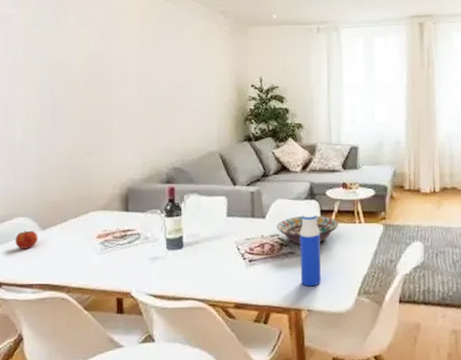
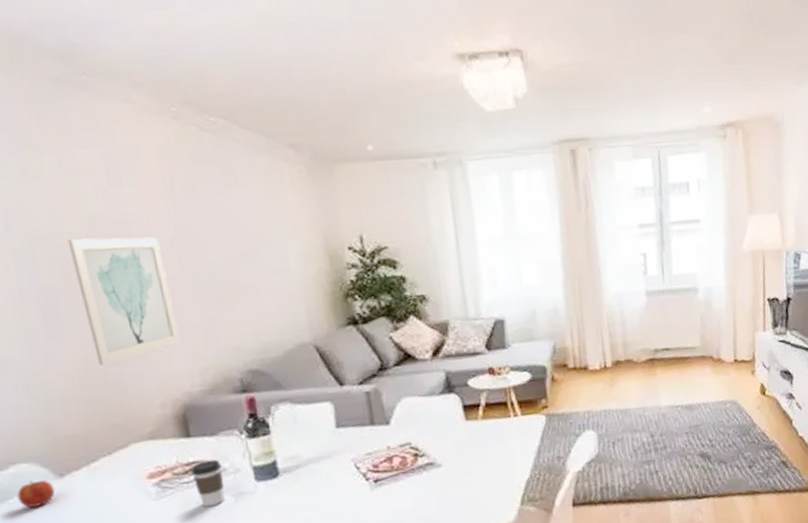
wall art: none [74,68,133,155] -> present [67,237,182,366]
coffee cup: none [125,230,146,265] -> present [191,459,225,507]
decorative bowl: present [277,215,339,244] -> none [406,412,489,452]
water bottle: present [300,213,321,287] -> none [438,410,473,503]

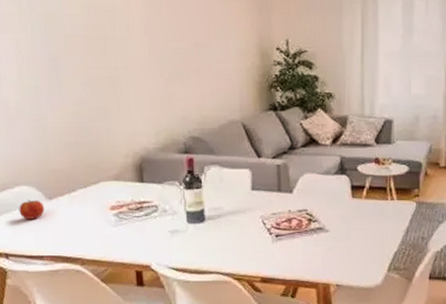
wall art: present [67,237,182,366] -> none [70,20,144,119]
coffee cup: present [191,459,225,507] -> none [141,202,164,238]

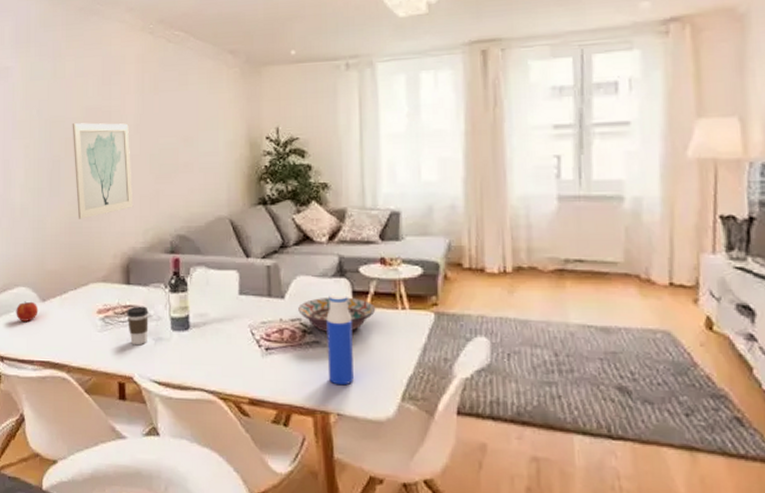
wall art: none [70,20,144,119] -> present [72,123,134,219]
coffee cup: none [141,202,164,238] -> present [126,306,149,346]
decorative bowl: none [305,191,370,220] -> present [298,297,376,332]
water bottle: none [329,188,350,262] -> present [326,294,354,386]

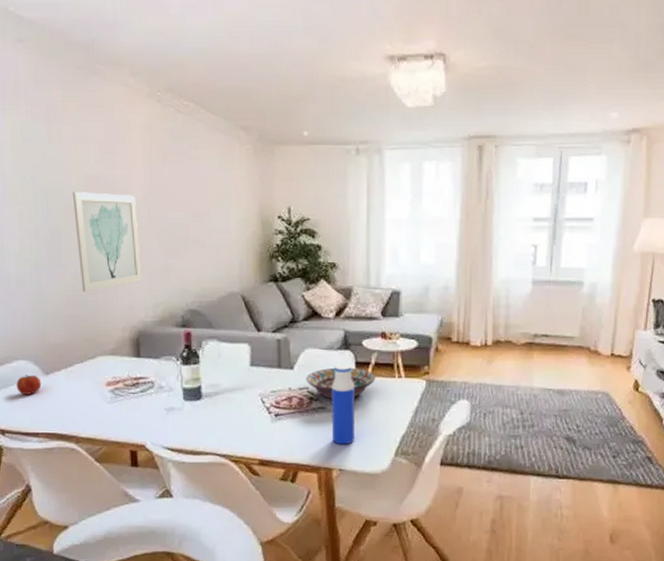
coffee cup: present [126,306,149,346] -> none [137,378,160,415]

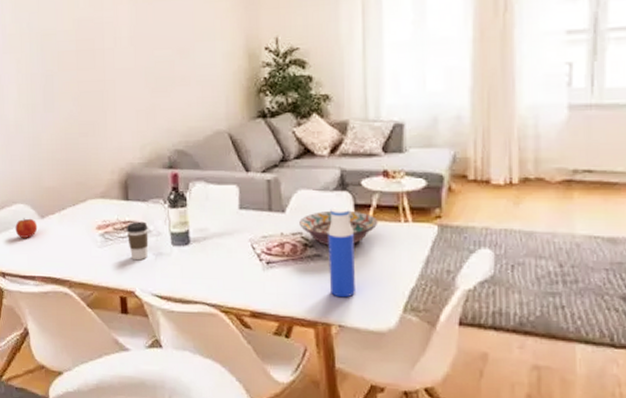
wall art: present [72,192,143,292] -> none [64,35,130,135]
coffee cup: none [137,378,160,415] -> present [126,221,149,261]

